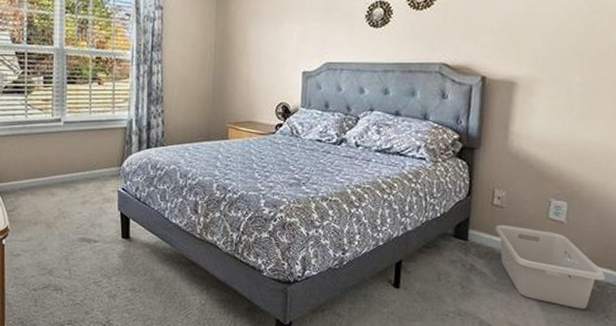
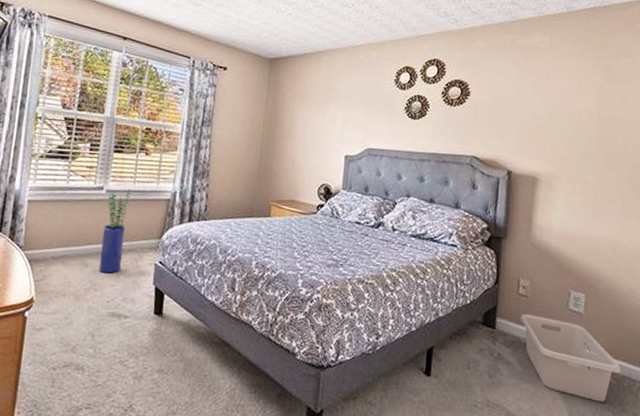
vase: none [65,118,88,202] -> present [99,188,131,274]

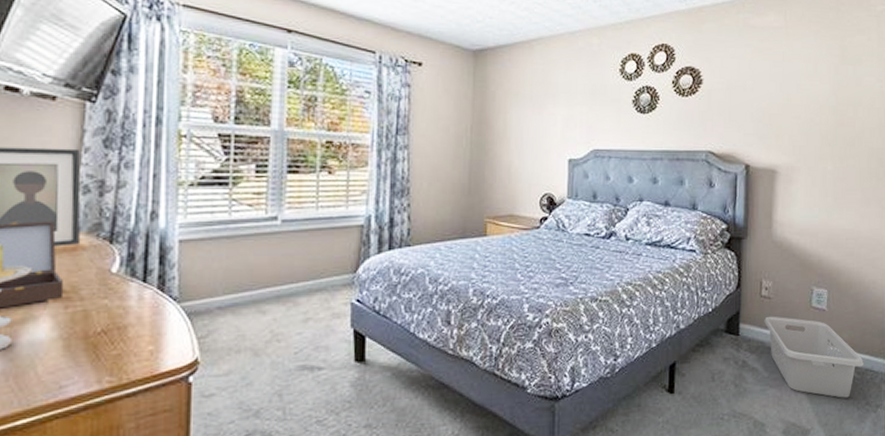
vase: present [99,188,131,274] -> none [281,215,314,320]

